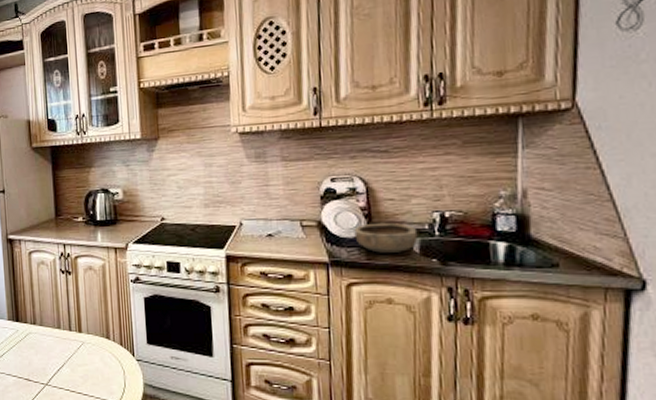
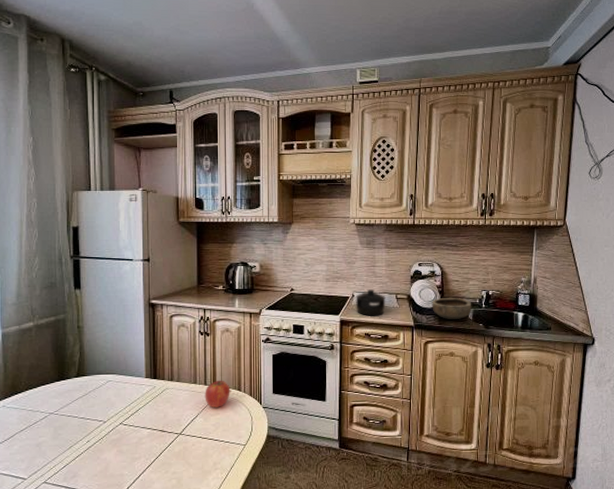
fruit: none [70,325,98,357] -> present [205,380,230,408]
saucepan: none [244,215,287,250] -> present [356,289,386,316]

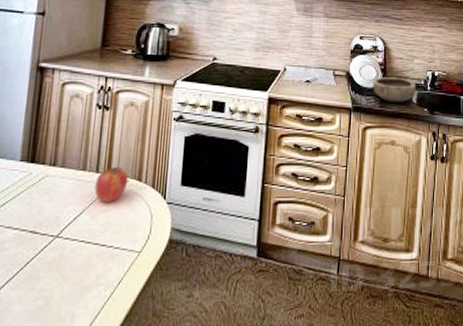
saucepan: present [356,289,386,316] -> none [287,63,322,95]

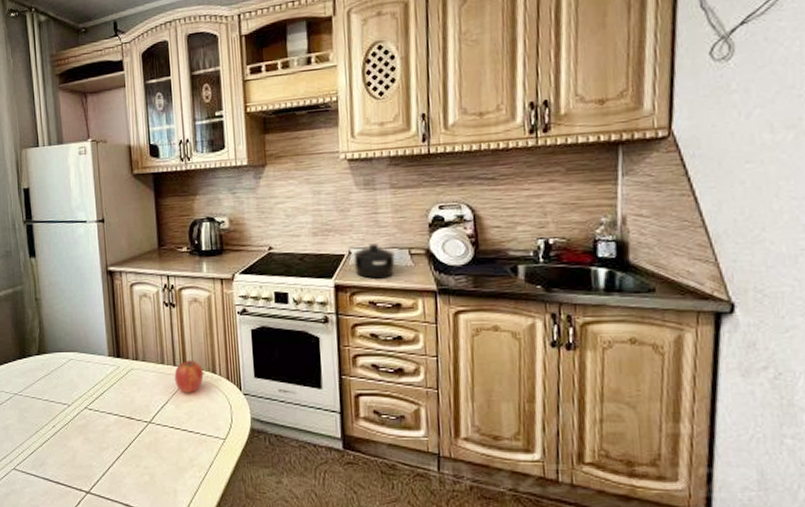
saucepan: none [287,63,322,95] -> present [353,243,396,279]
bowl: present [373,76,416,102] -> none [461,249,524,280]

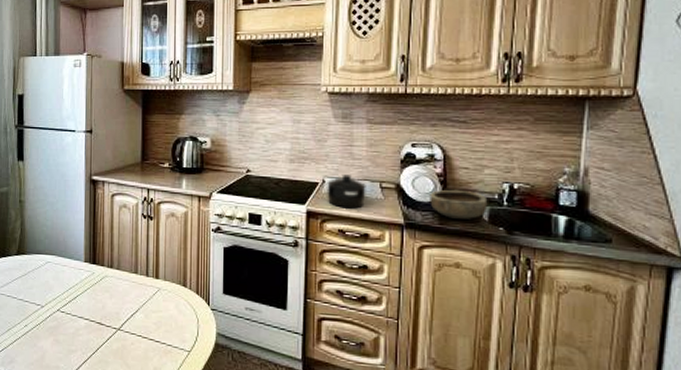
fruit: present [174,360,204,393] -> none [146,272,174,304]
bowl: none [461,249,524,280] -> present [430,189,488,219]

